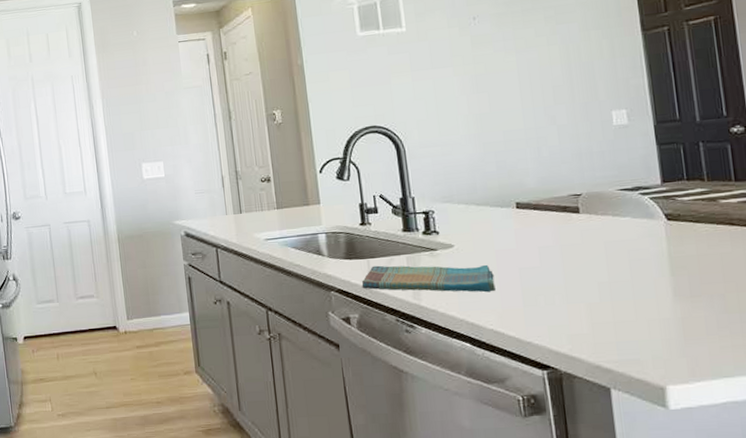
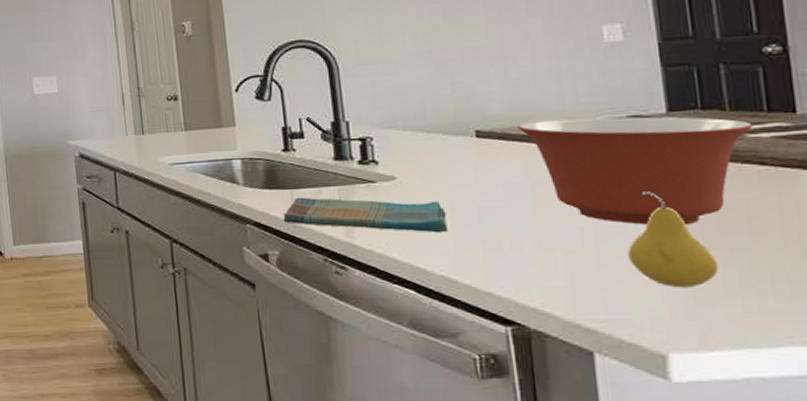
mixing bowl: none [548,187,726,279] -> present [517,117,755,225]
fruit: none [634,249,702,330] -> present [628,190,719,288]

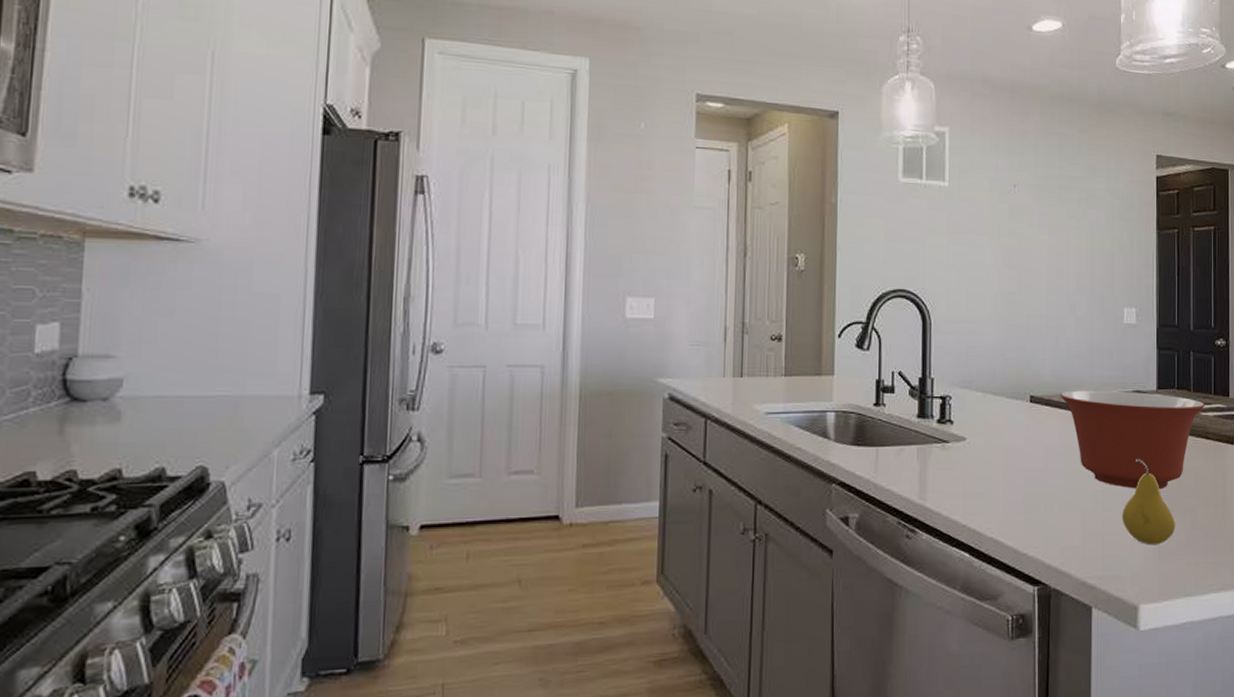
dish towel: present [283,197,448,233] -> none [866,455,1001,495]

